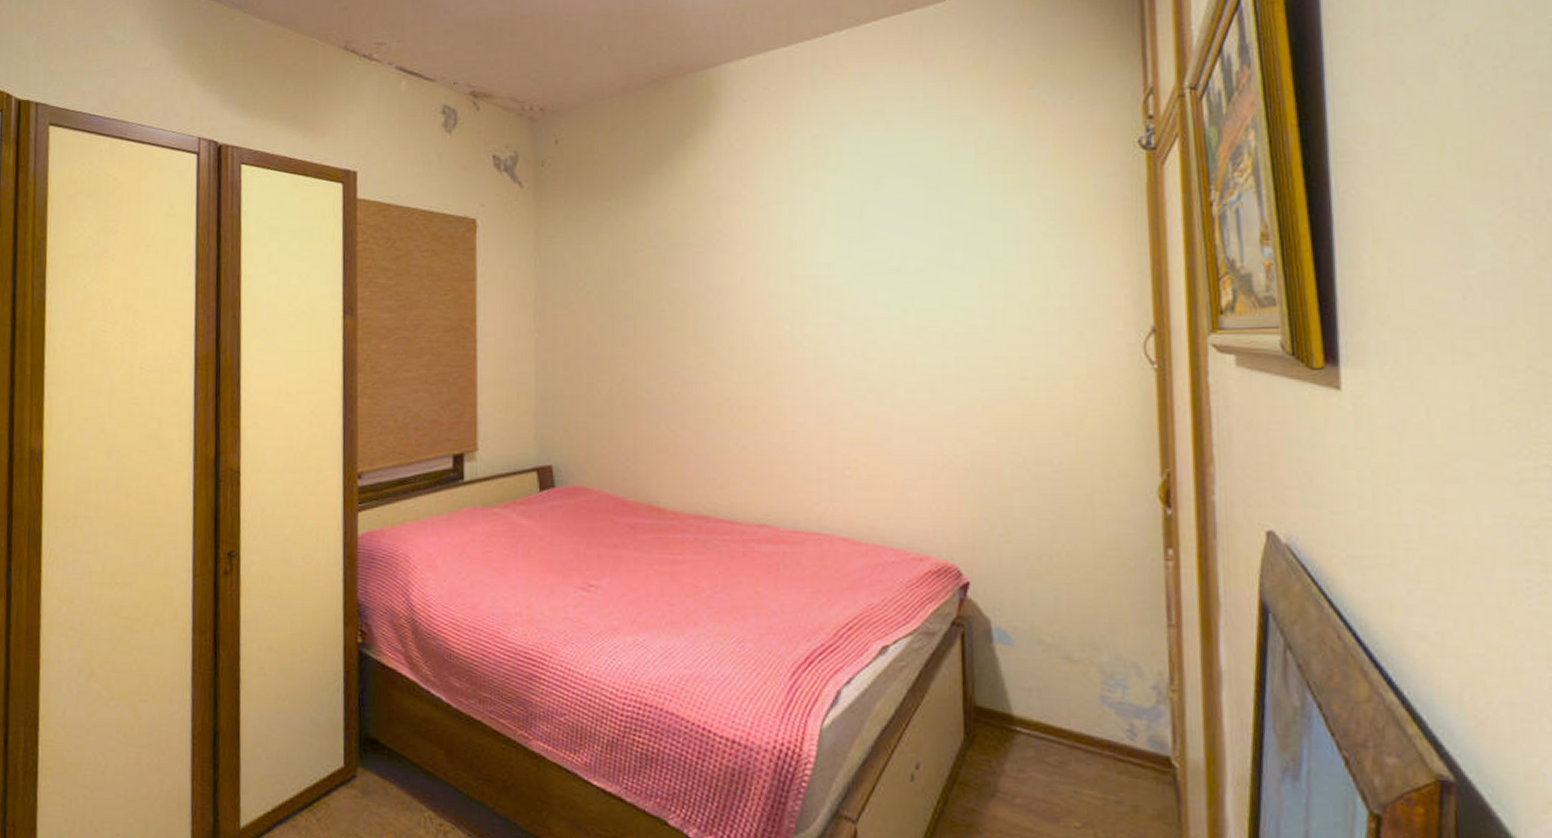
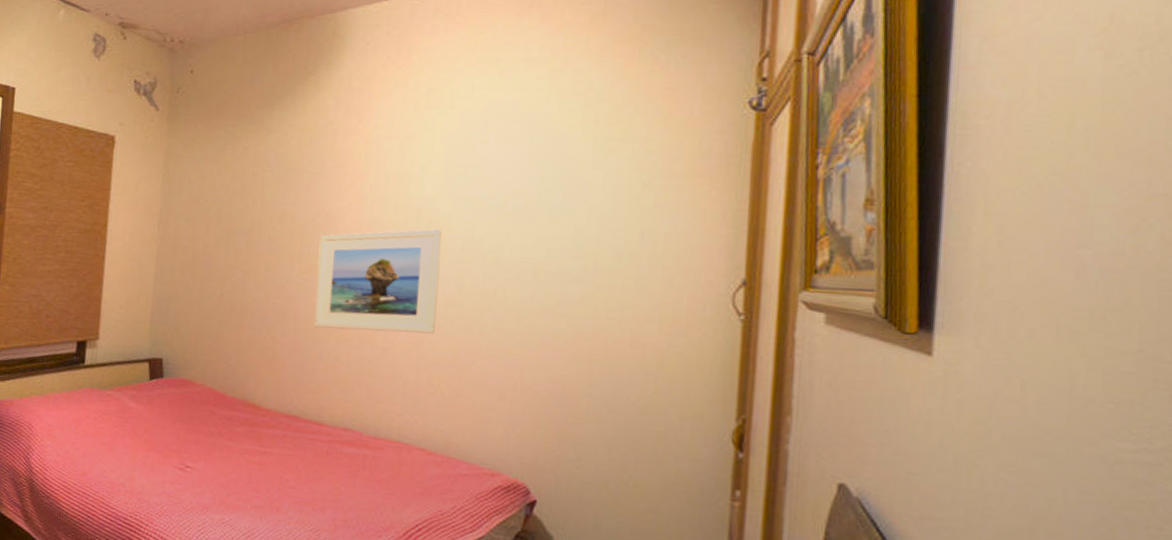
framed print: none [714,298,845,415] -> present [314,229,443,334]

